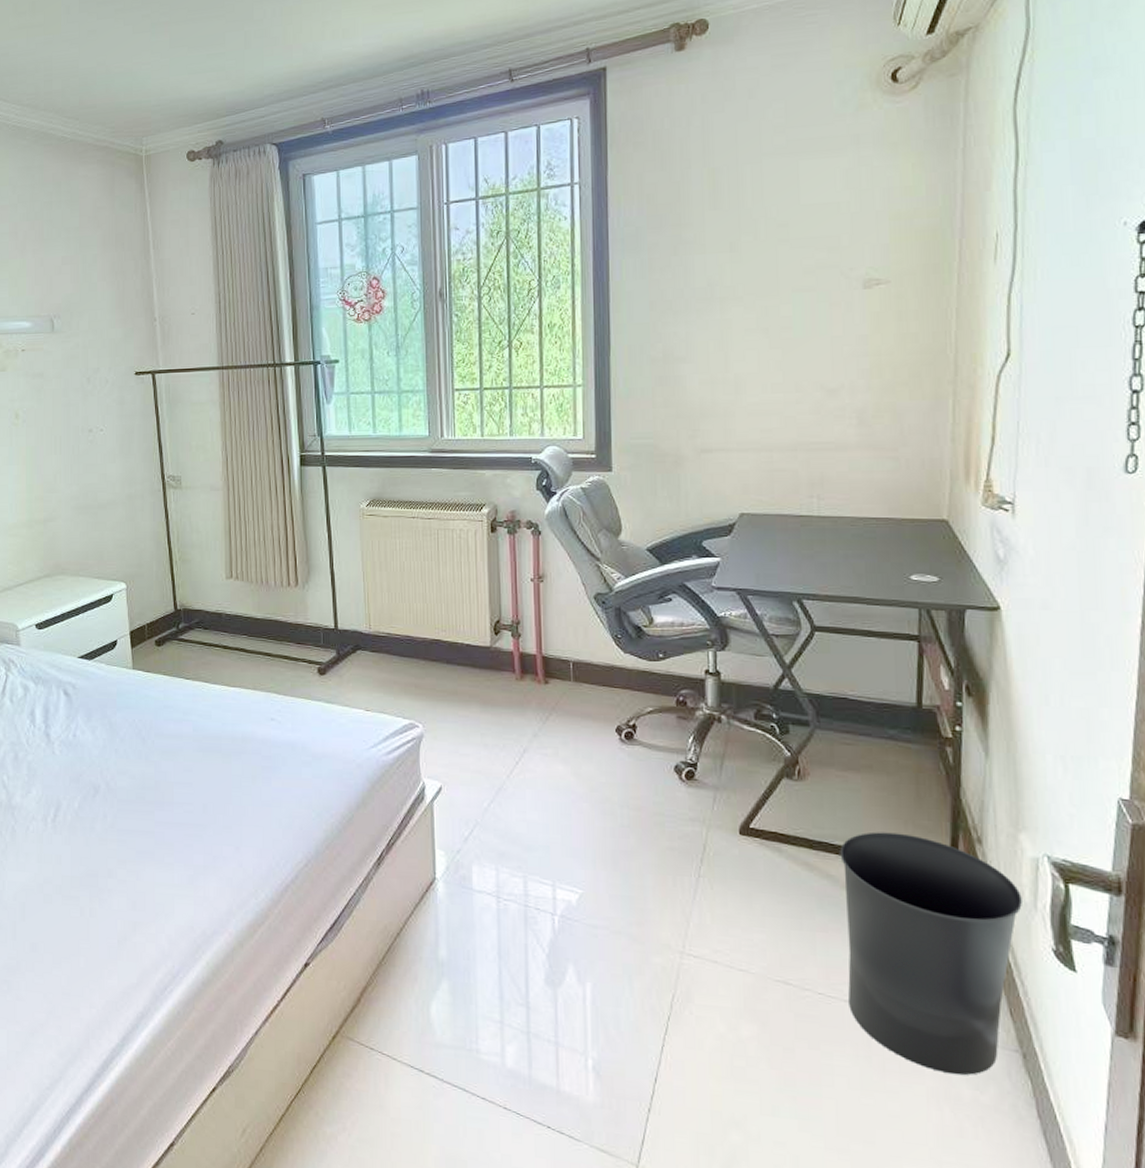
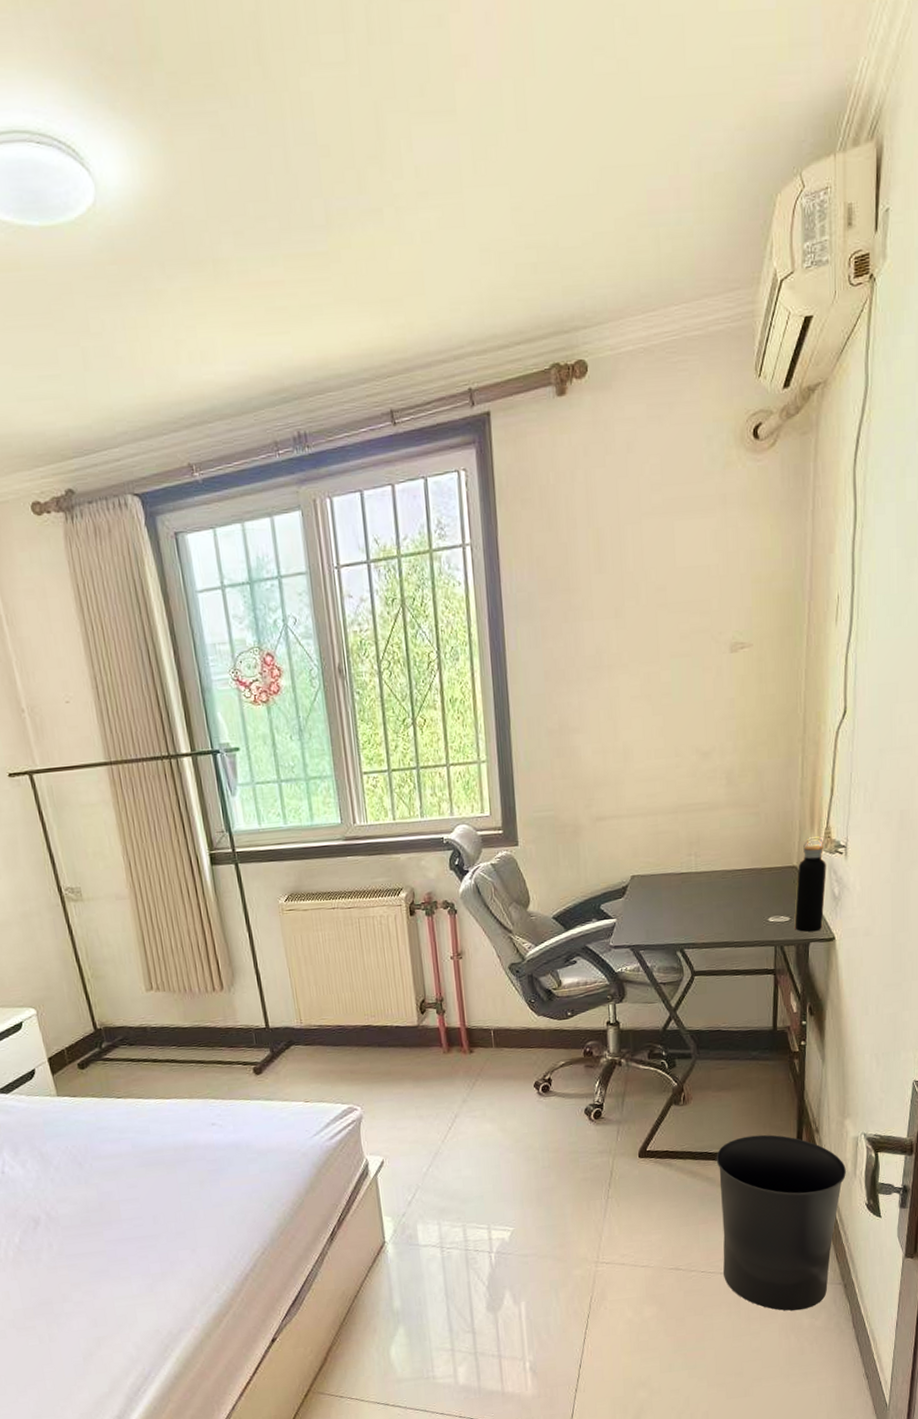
water bottle: none [945,491,987,596] -> present [794,838,826,932]

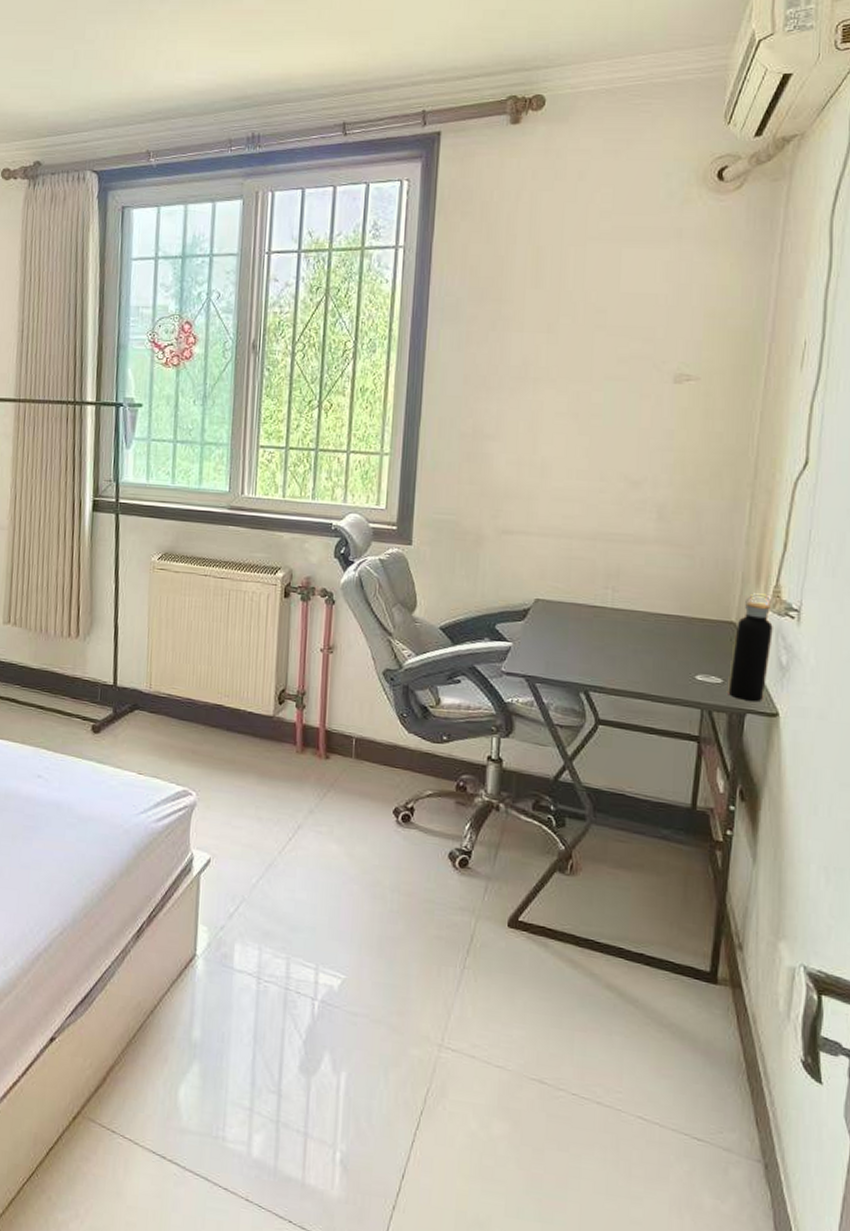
waste bin: present [716,1134,846,1311] -> none [601,932,776,1184]

